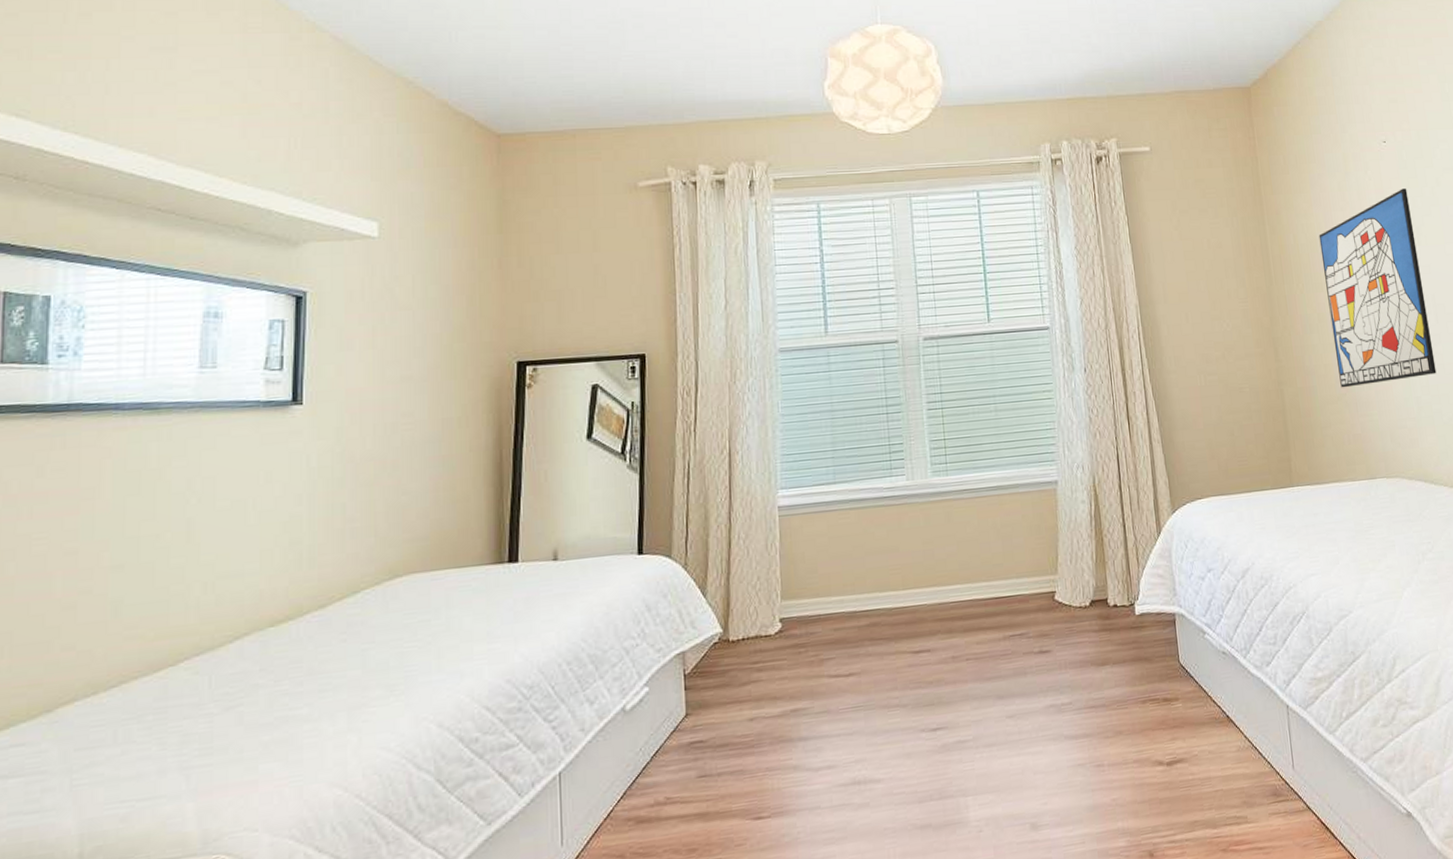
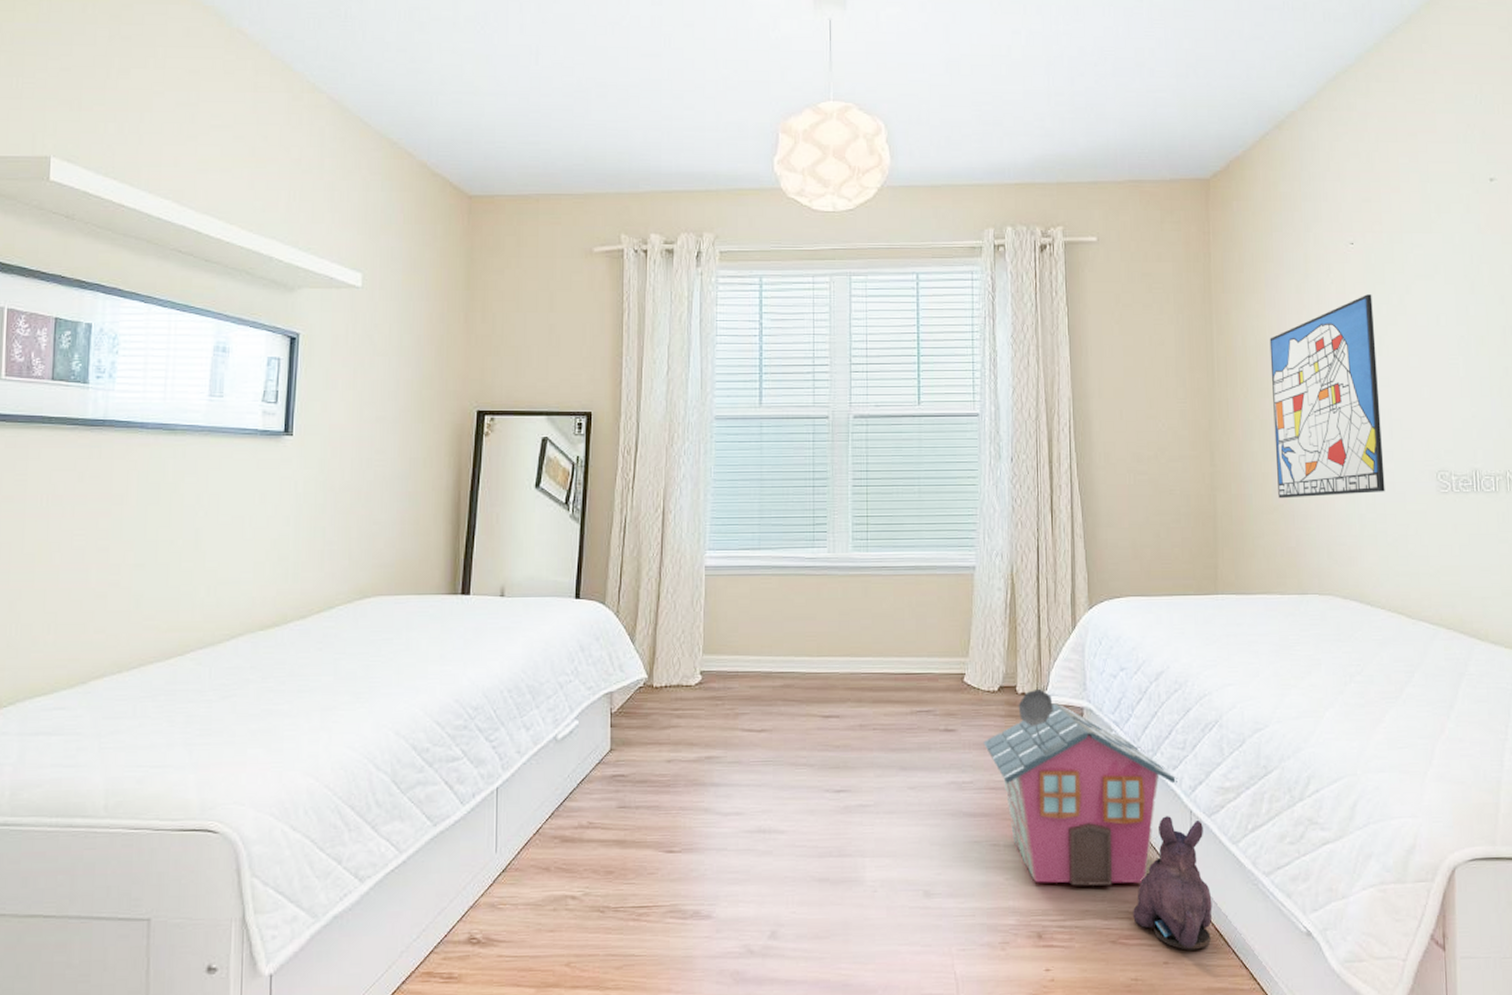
toy house: none [1079,598,1272,800] -> present [983,688,1177,886]
plush toy: none [1240,713,1318,849] -> present [1133,816,1212,950]

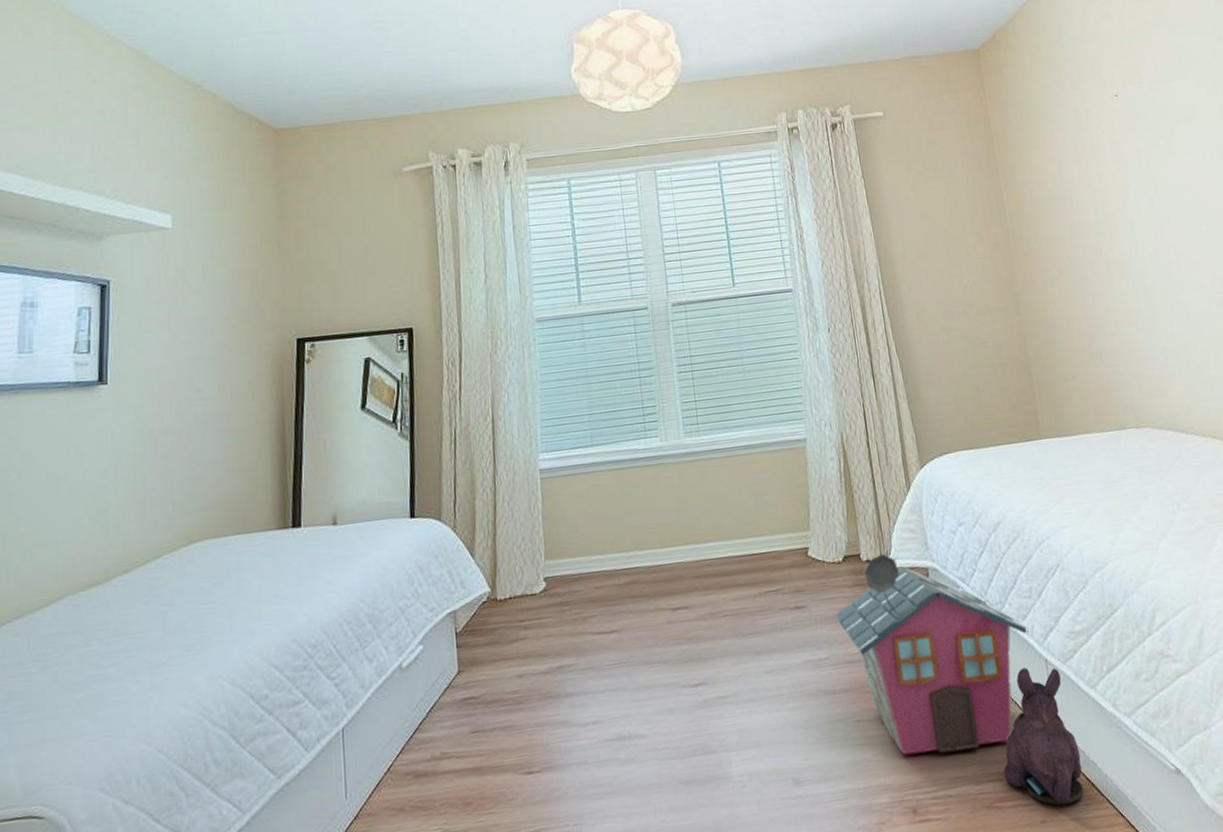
wall art: present [1269,294,1385,499] -> none [1054,140,1182,340]

